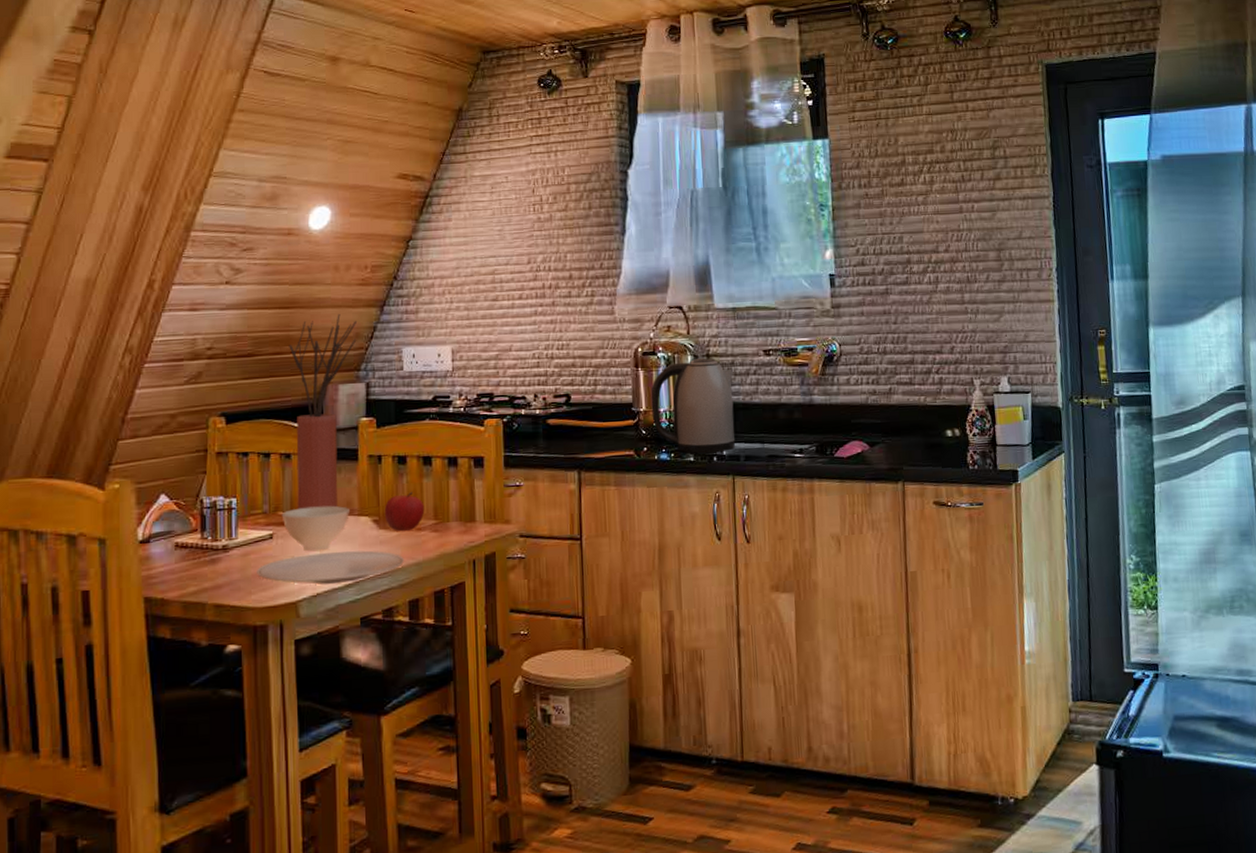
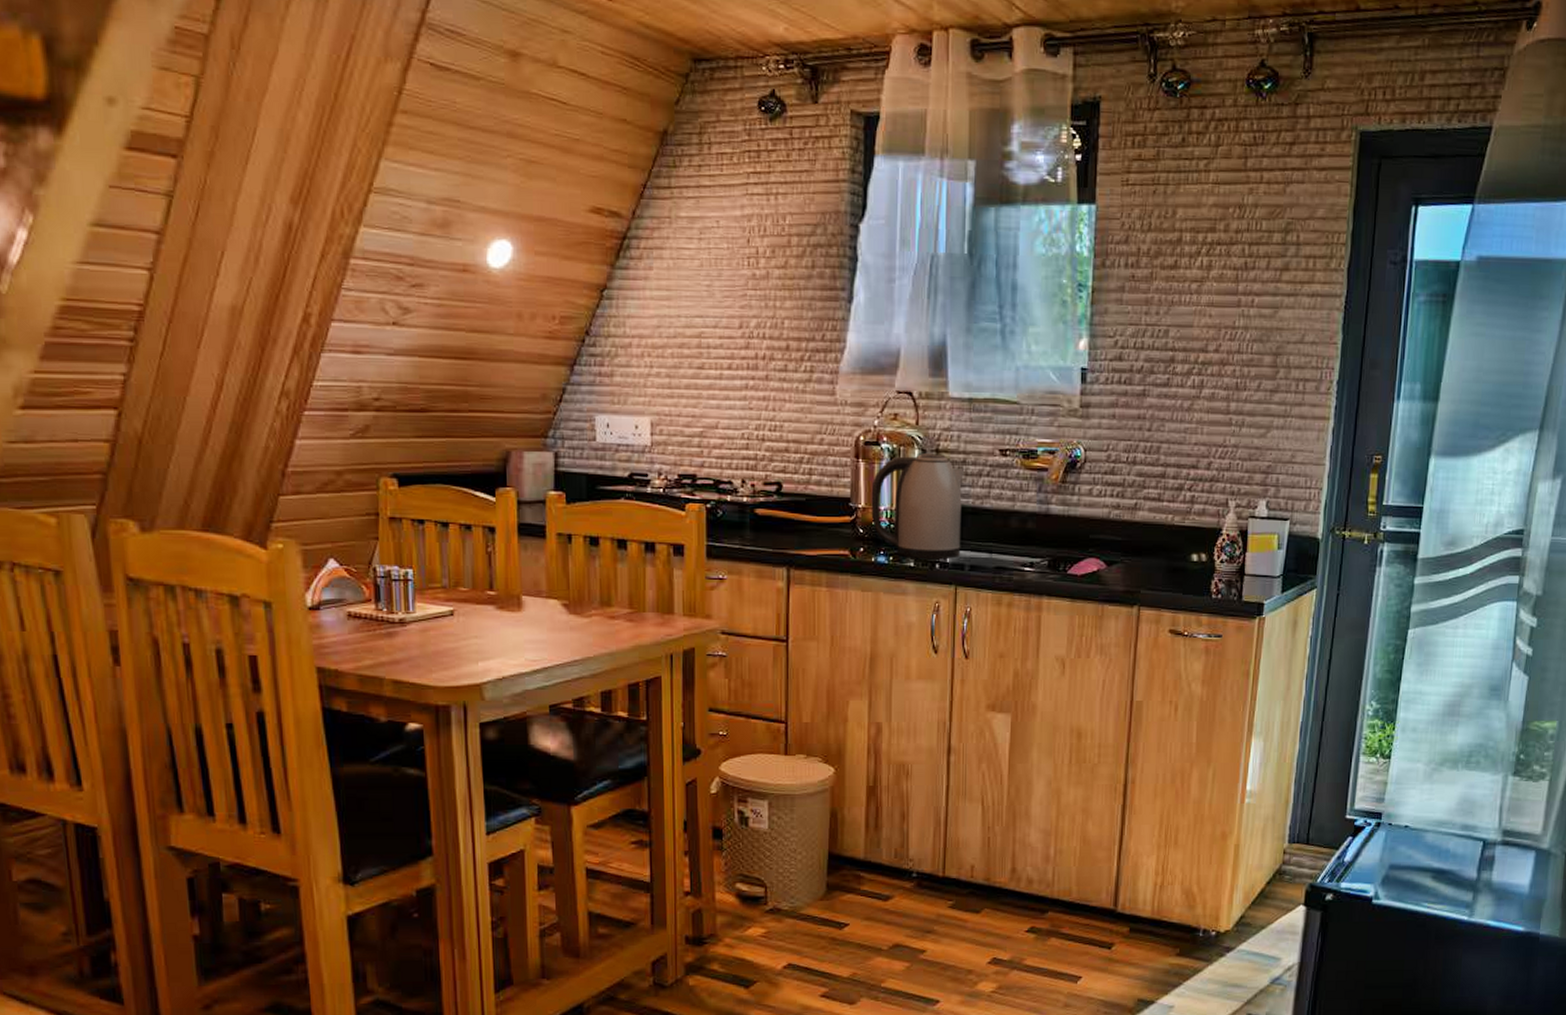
plate: present [257,550,404,585] -> none [437,634,596,668]
bowl: present [281,505,351,552] -> none [462,584,538,633]
vase: present [289,314,357,510] -> none [467,371,544,588]
fruit: present [384,492,425,532] -> none [574,577,619,619]

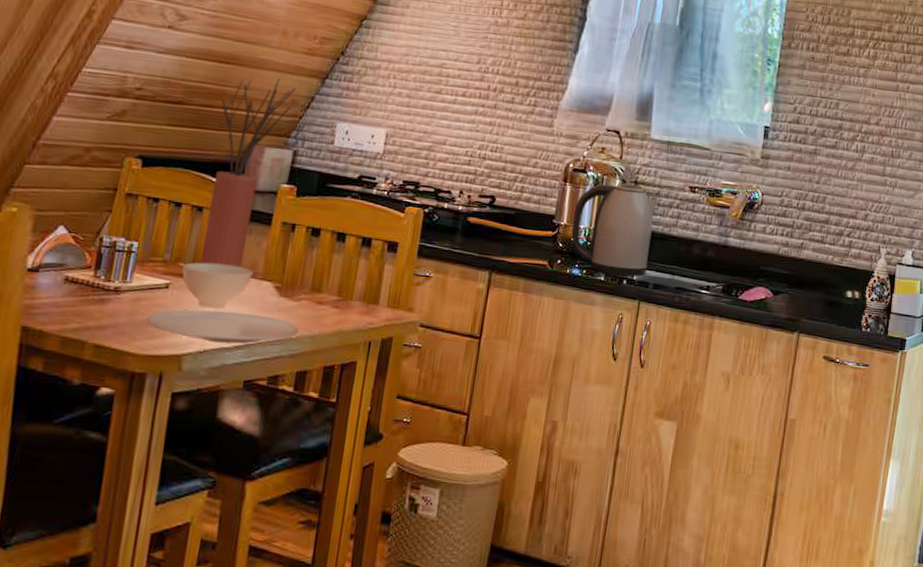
plate: none [437,634,596,668] -> present [145,309,300,344]
bowl: none [462,584,538,633] -> present [182,262,254,309]
vase: none [467,371,544,588] -> present [200,78,295,268]

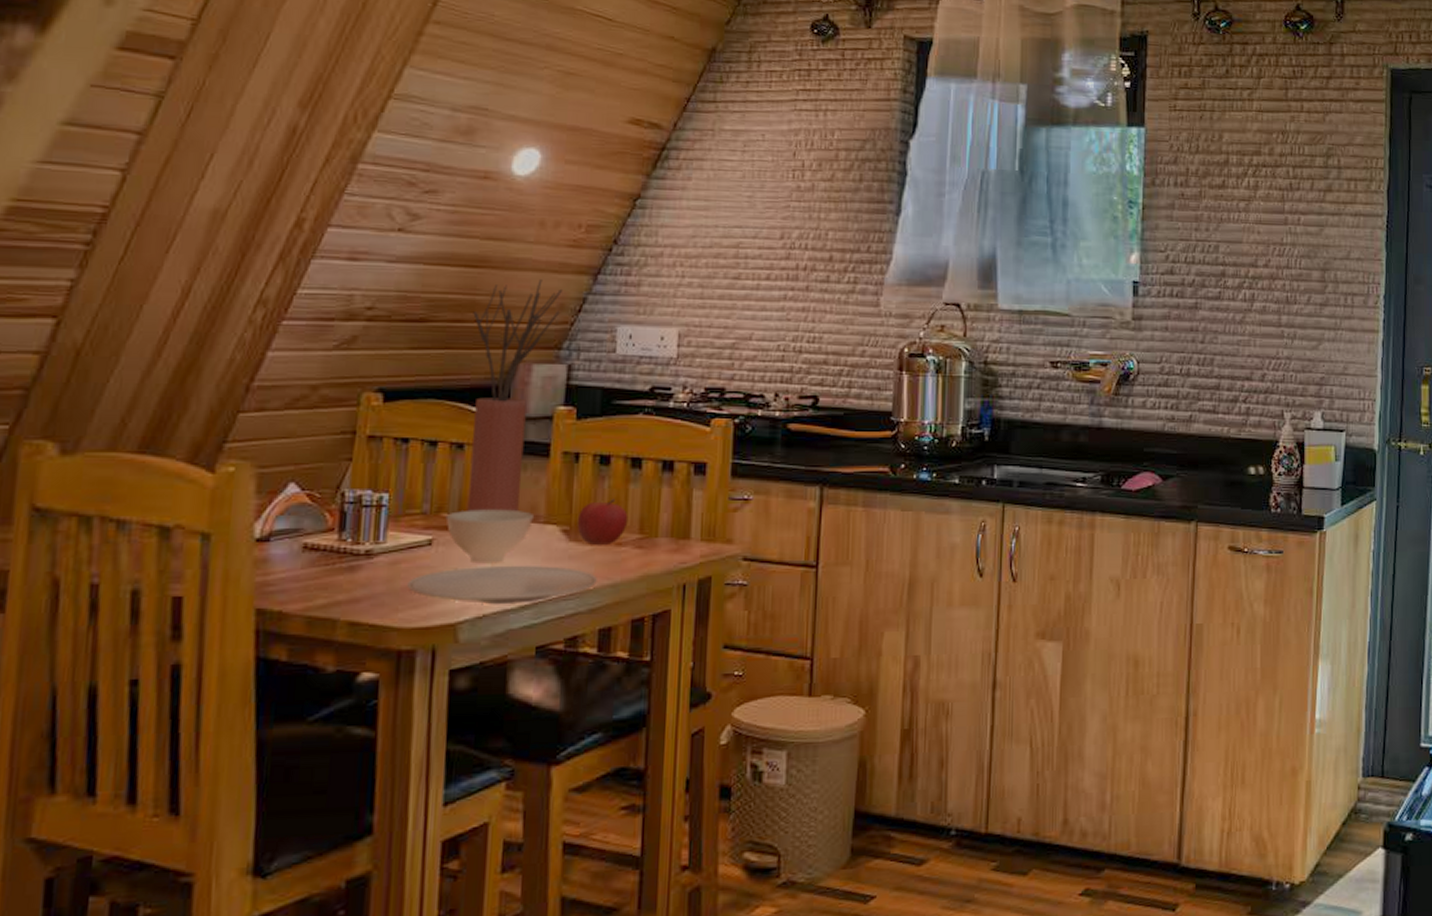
fruit: none [287,265,330,304] -> present [576,499,629,546]
kettle: present [571,183,658,277] -> none [914,364,1014,476]

